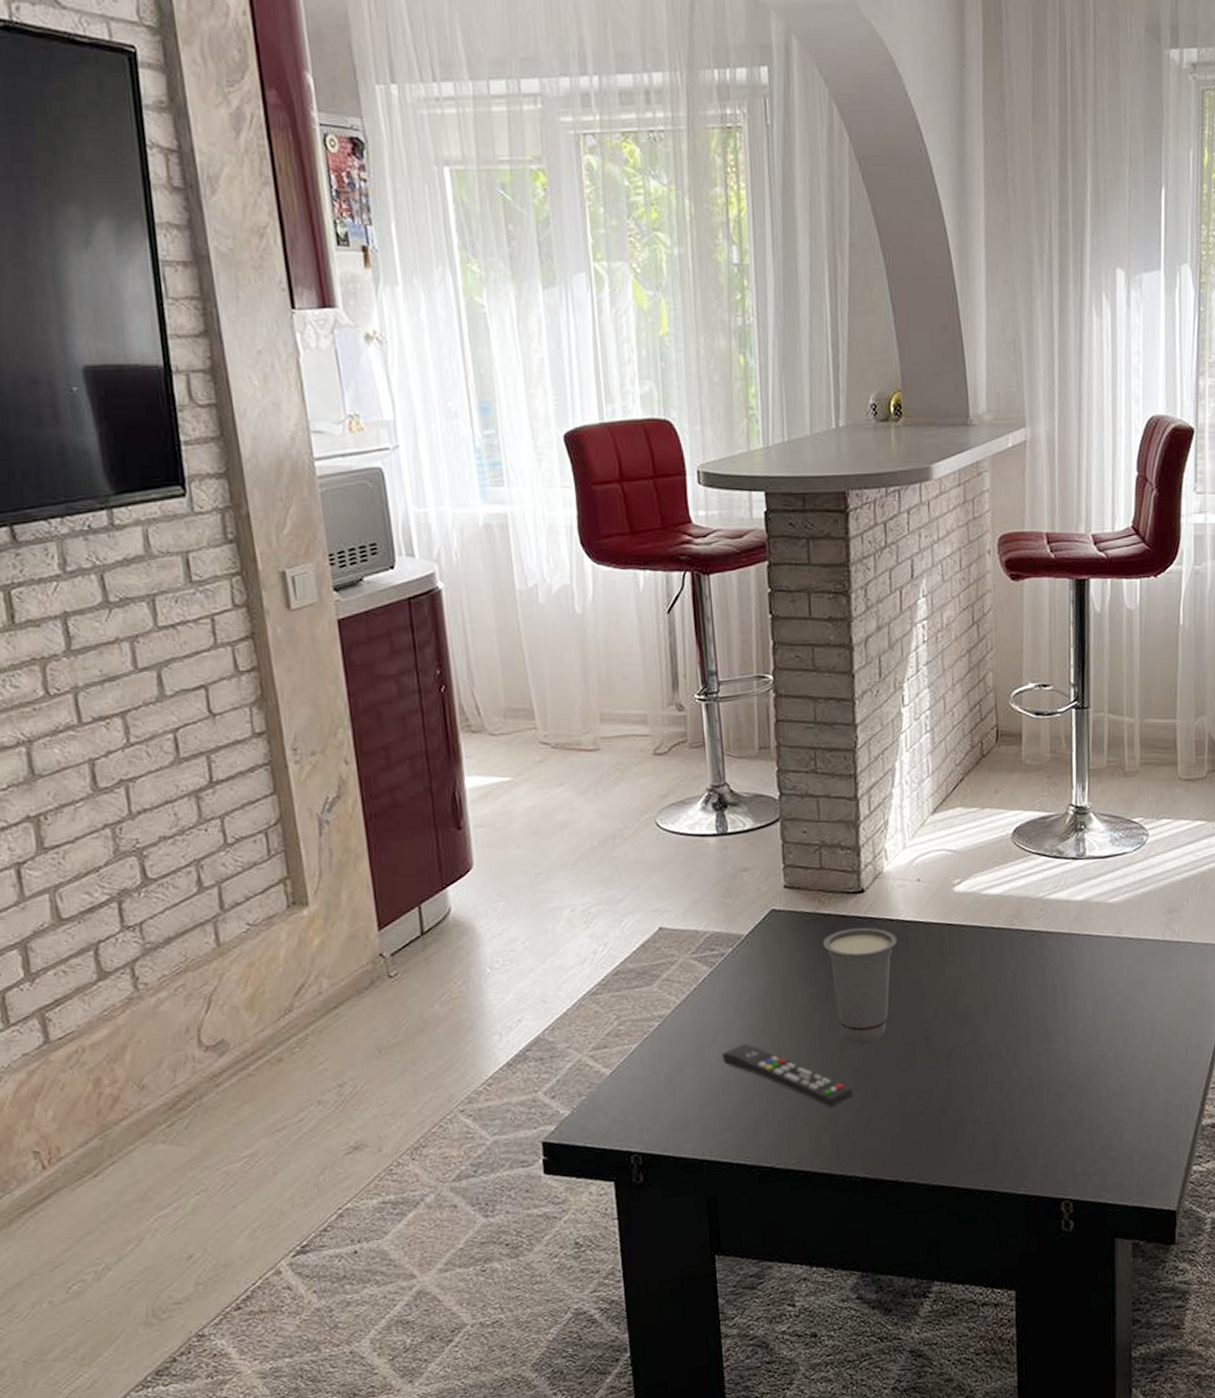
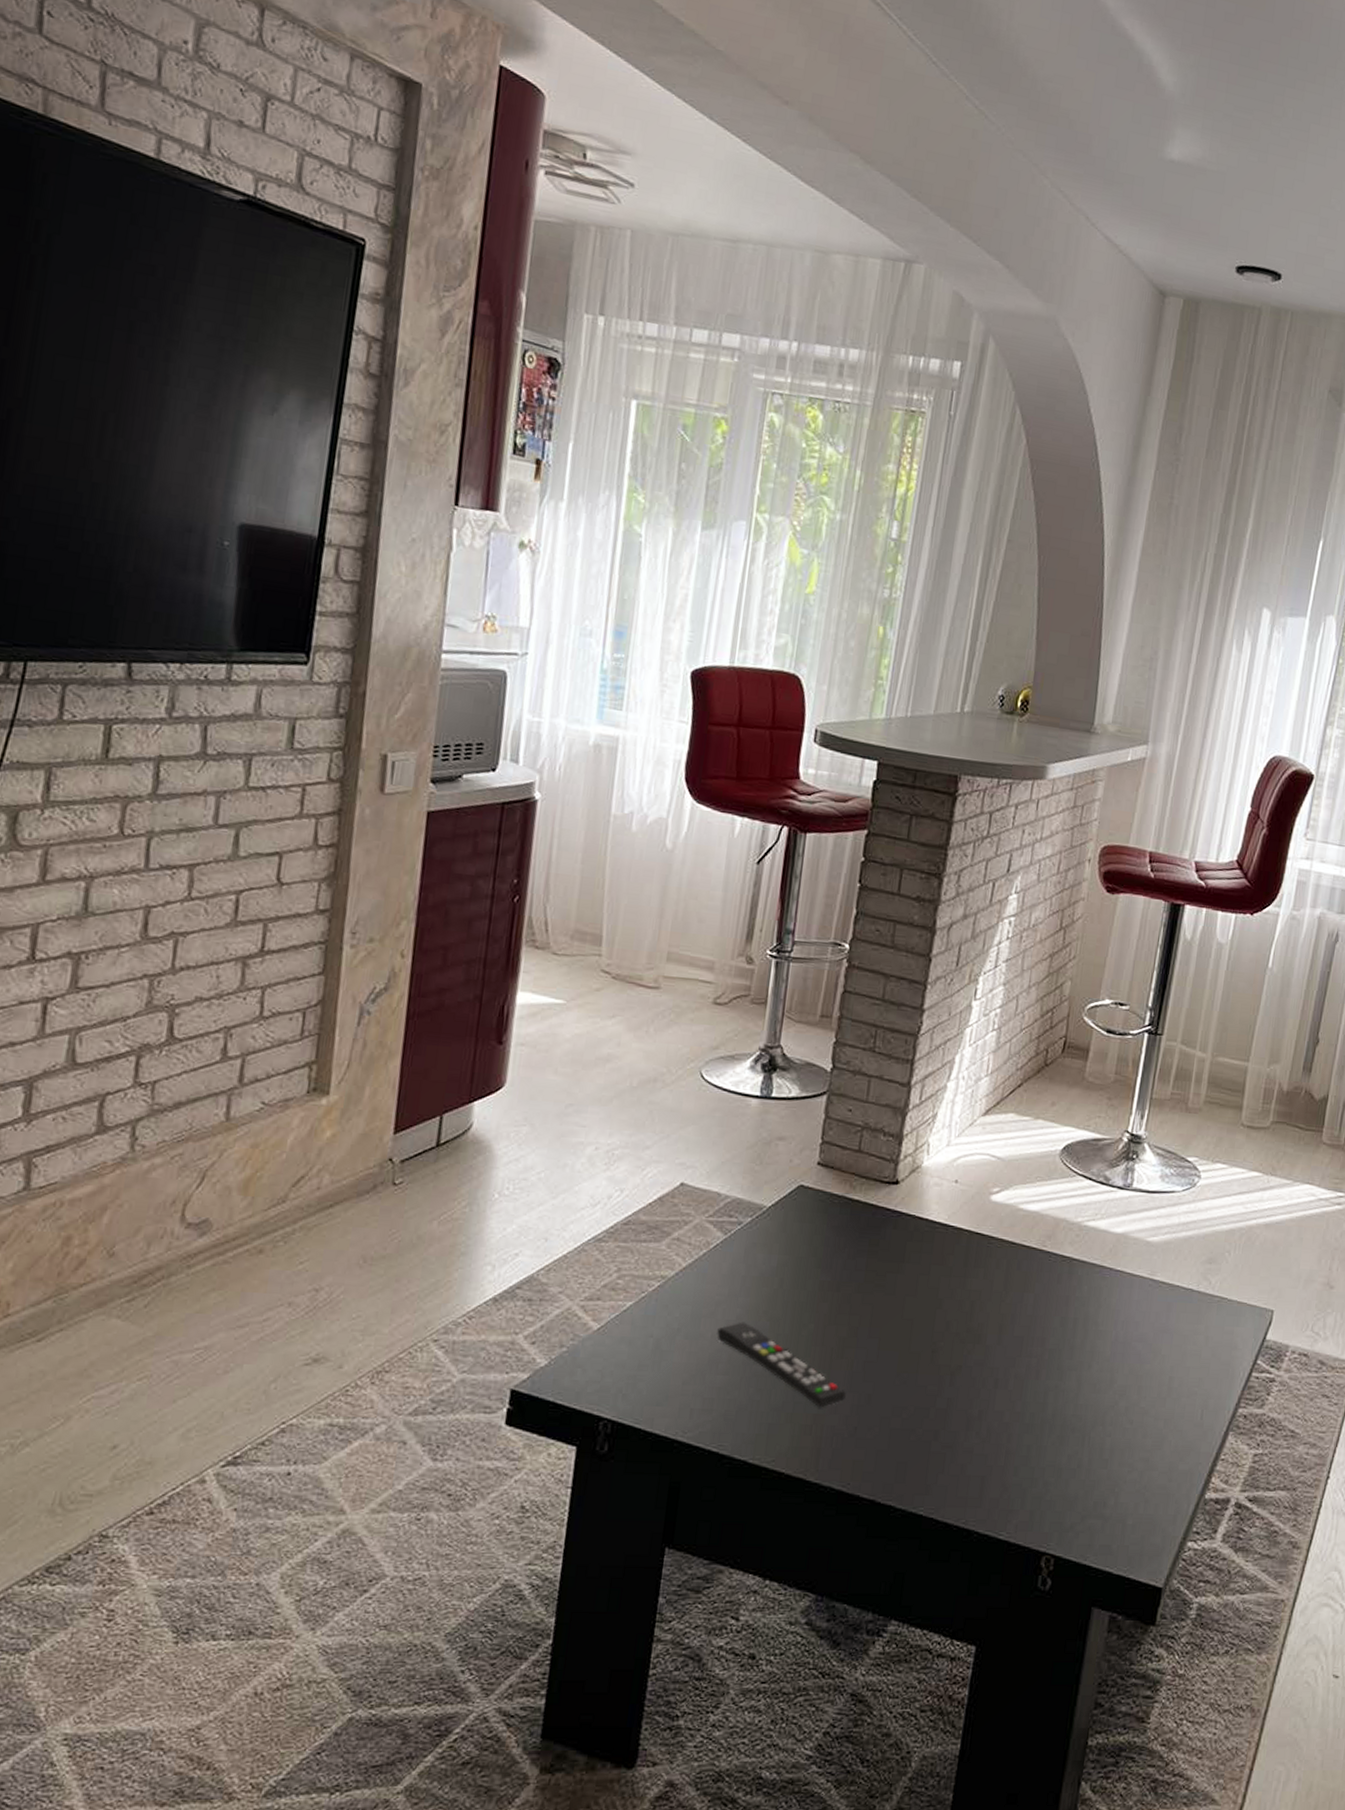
cup: present [822,927,898,1044] -> none [845,1218,924,1345]

